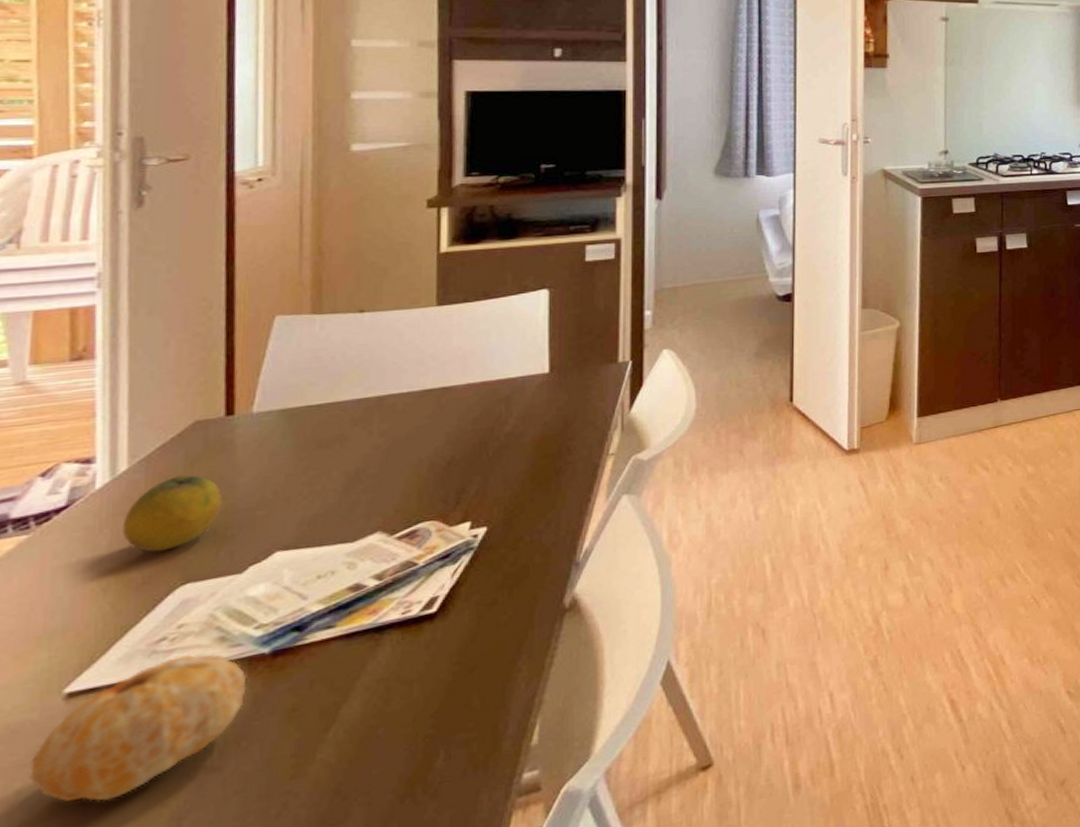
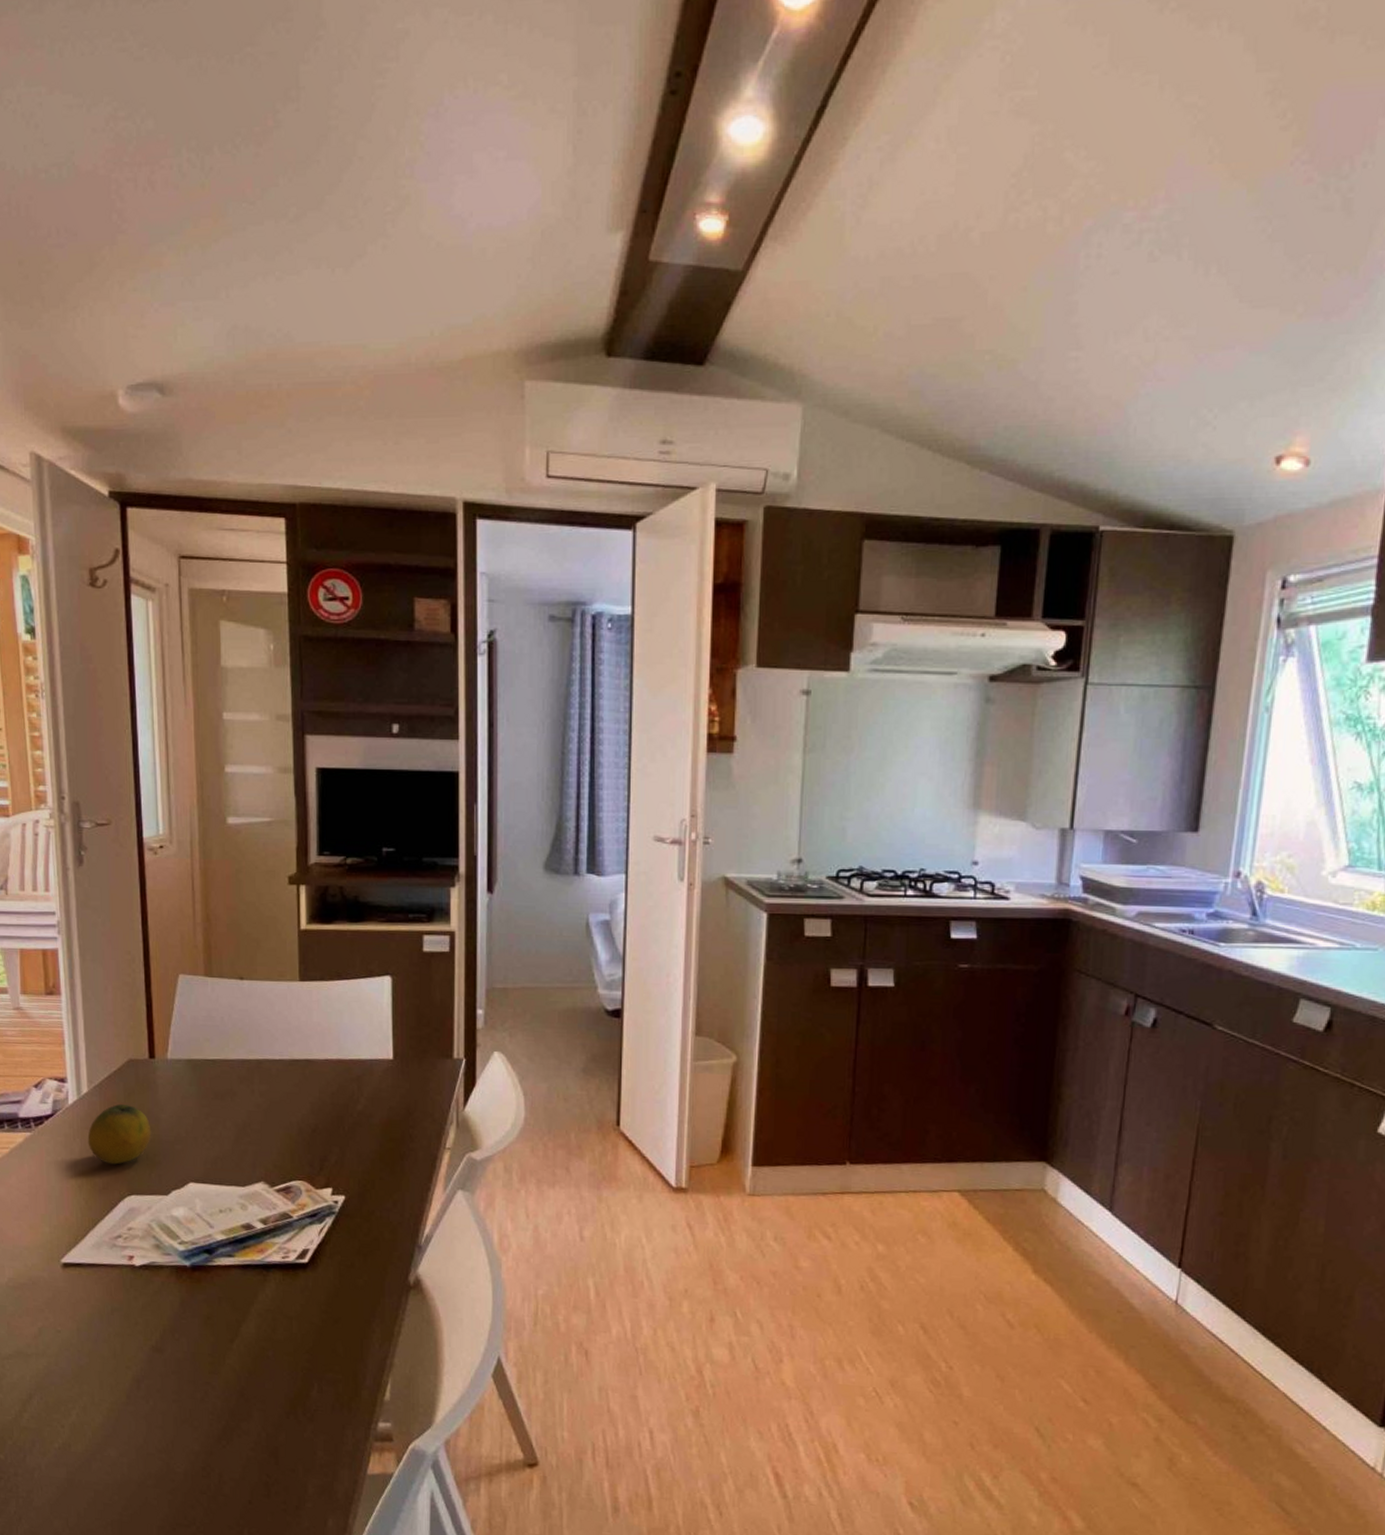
fruit: present [30,654,247,802] -> none [45,1252,176,1353]

